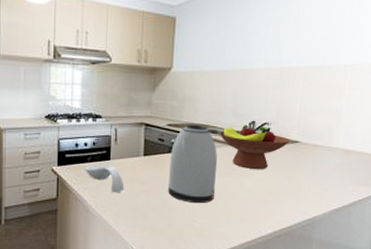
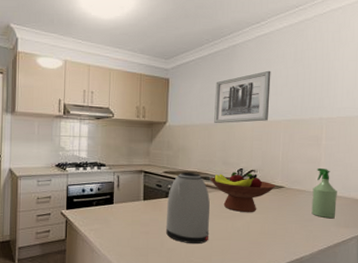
spoon rest: present [84,164,125,193] -> none [90,208,127,234]
wall art: none [225,8,293,70] -> present [214,70,271,123]
spray bottle: none [327,120,357,176] -> present [311,167,337,219]

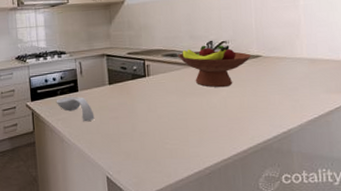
spoon rest: none [90,208,127,234] -> present [56,96,95,122]
kettle: present [165,172,211,244] -> none [134,51,183,125]
spray bottle: present [311,167,337,219] -> none [294,30,325,85]

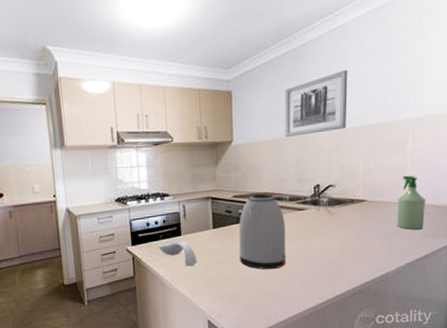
kettle: none [134,51,183,125] -> present [239,194,287,269]
fruit bowl: present [178,45,252,88] -> none [285,188,357,232]
spray bottle: none [294,30,325,85] -> present [397,175,426,230]

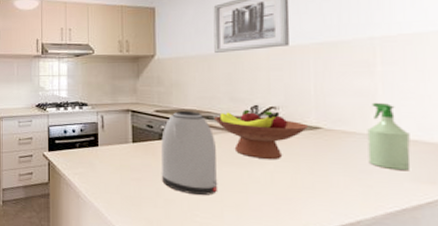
spoon rest: present [157,240,198,267] -> none [74,150,115,180]
fruit bowl: none [285,188,357,232] -> present [215,109,309,160]

